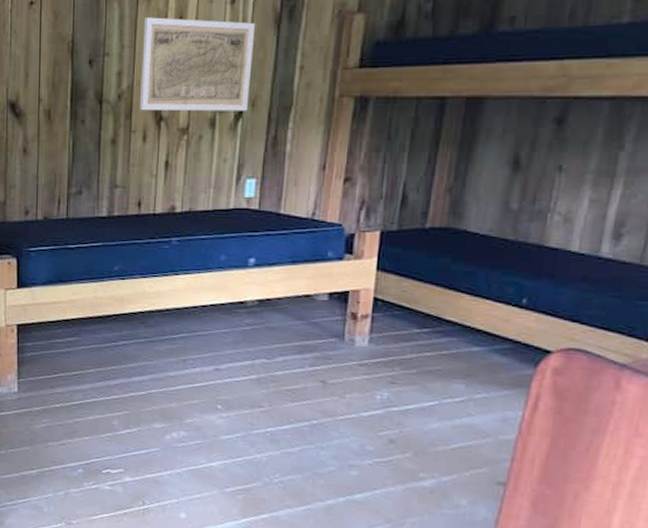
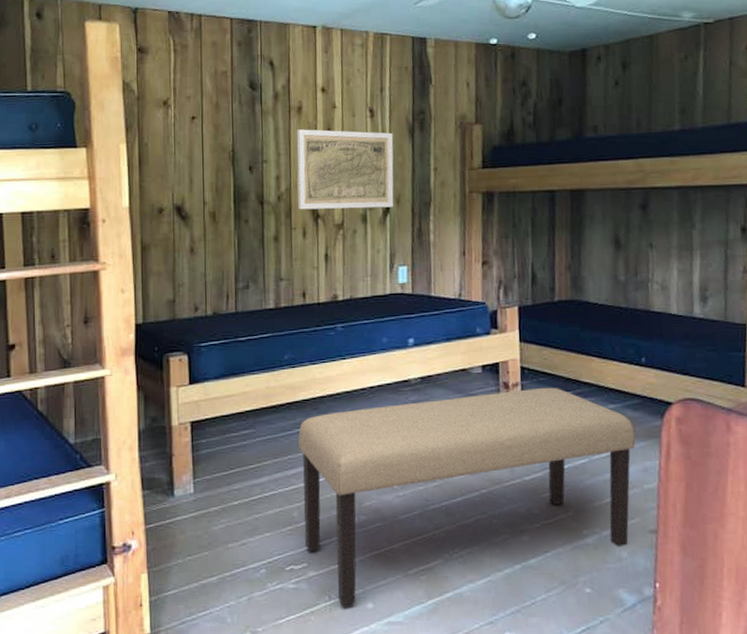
bench: none [122,321,500,513] -> present [298,387,636,606]

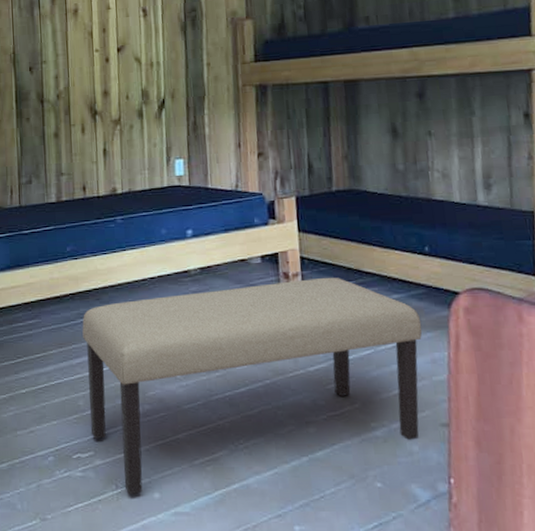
map: present [296,129,394,210] -> none [74,30,169,107]

